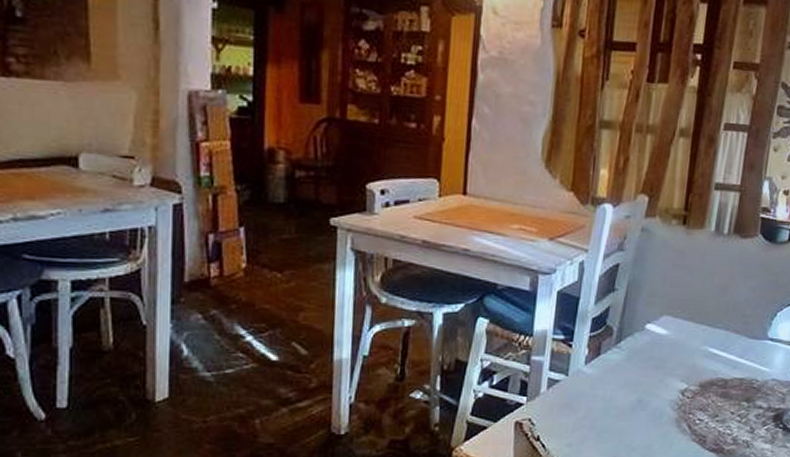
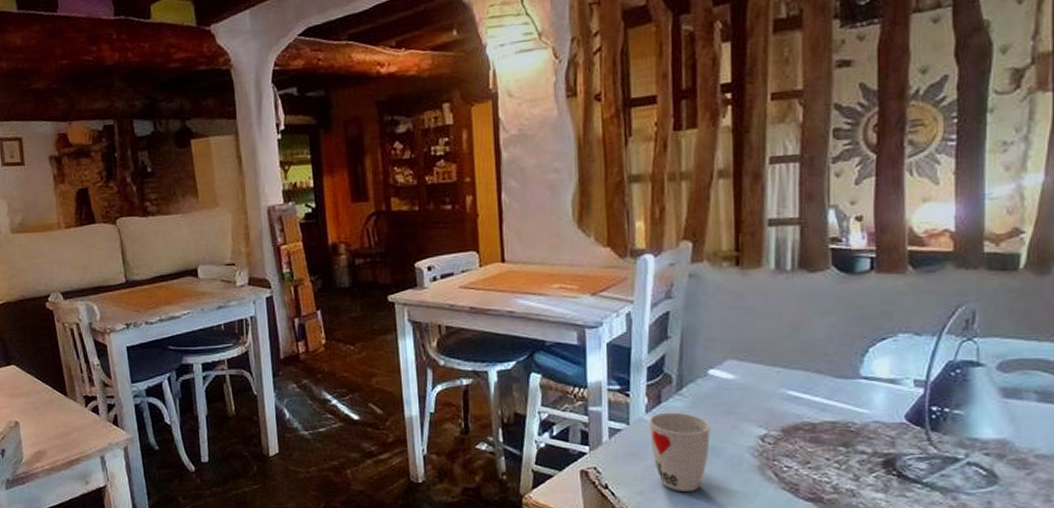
cup: none [585,364,641,443] -> present [649,412,710,491]

